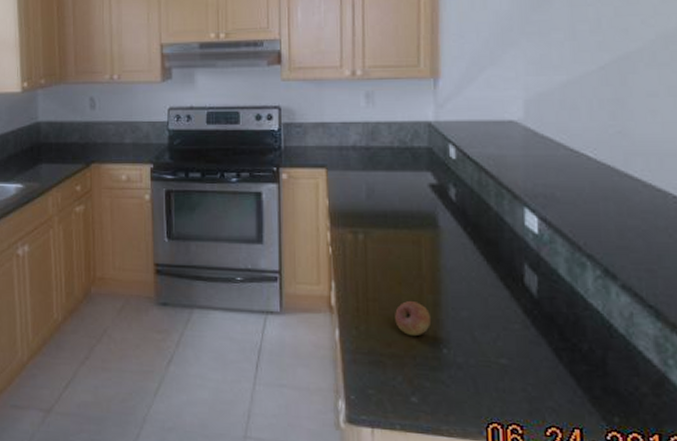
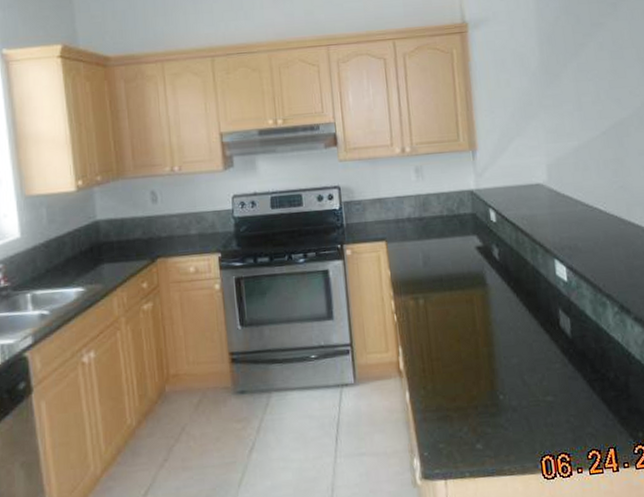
fruit: present [395,301,430,337] -> none [456,355,487,388]

